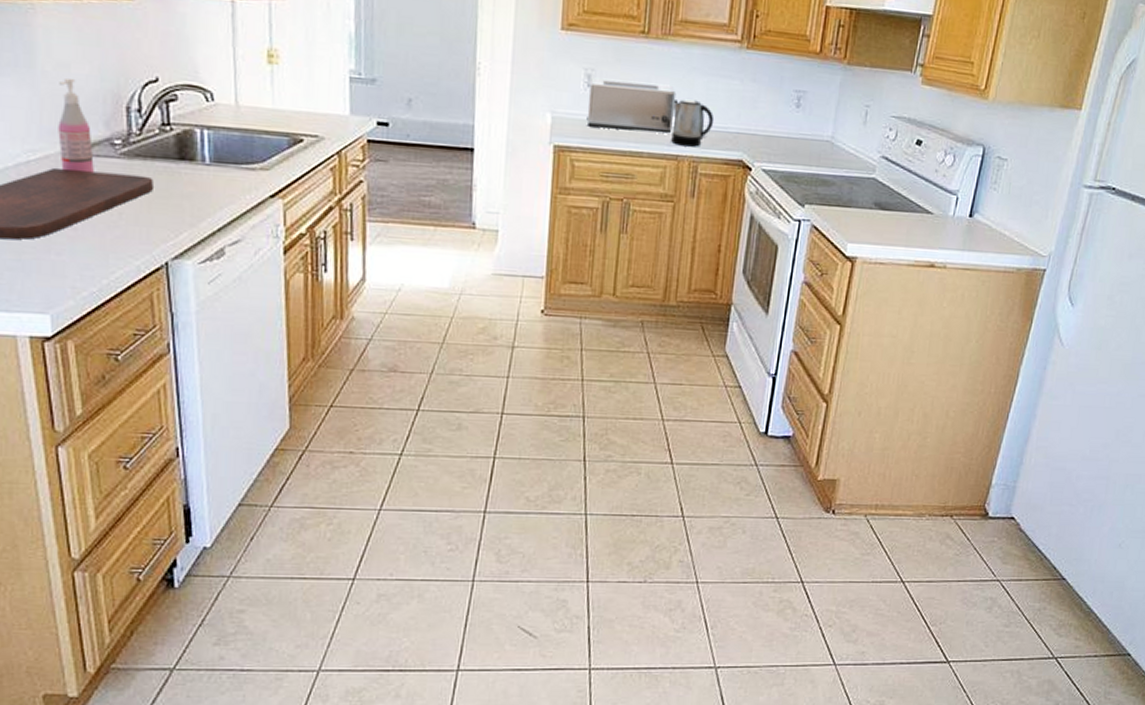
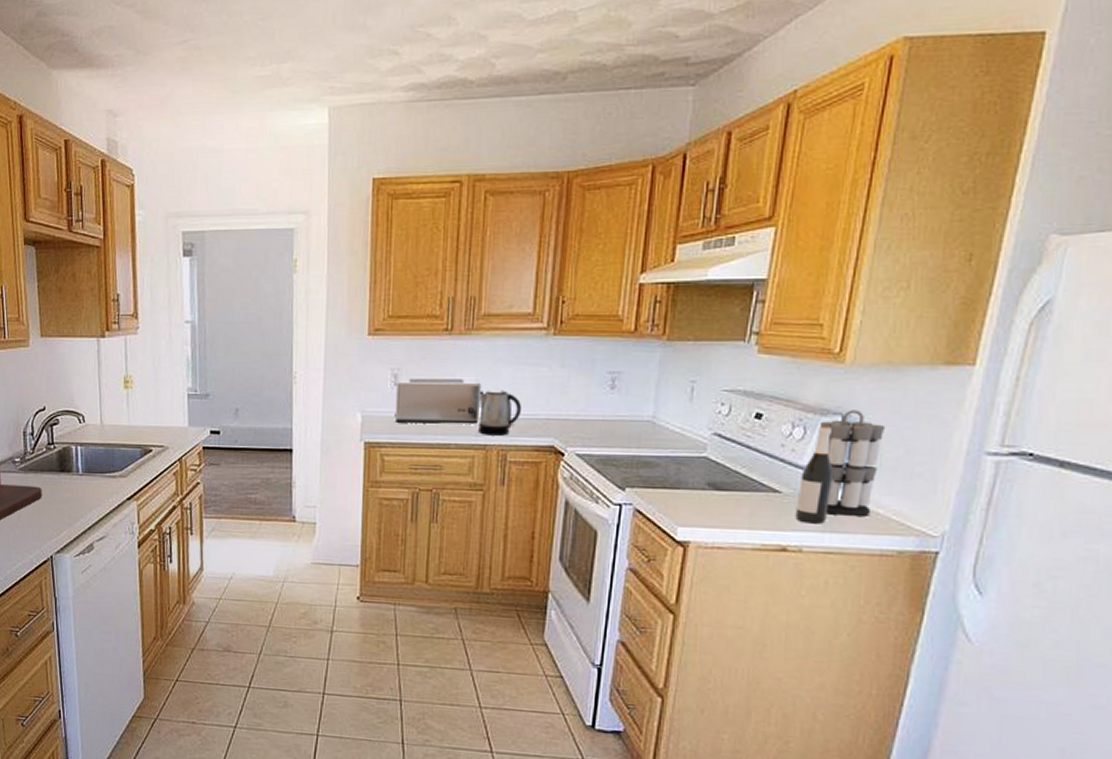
wine bottle: none [943,153,975,243] -> present [795,424,835,524]
spice rack: none [966,142,1015,238] -> present [820,410,886,517]

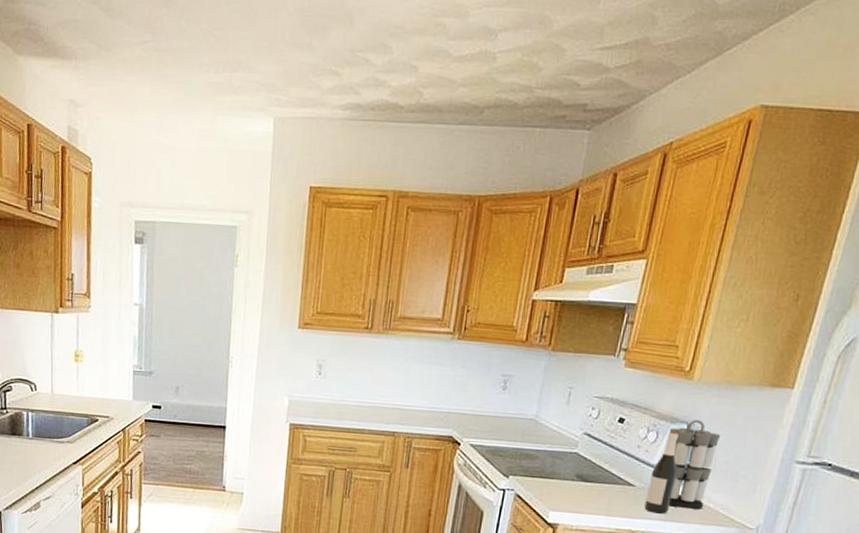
toaster: present [394,376,483,424] -> none [317,367,395,414]
kettle: present [478,390,522,436] -> none [389,384,428,425]

